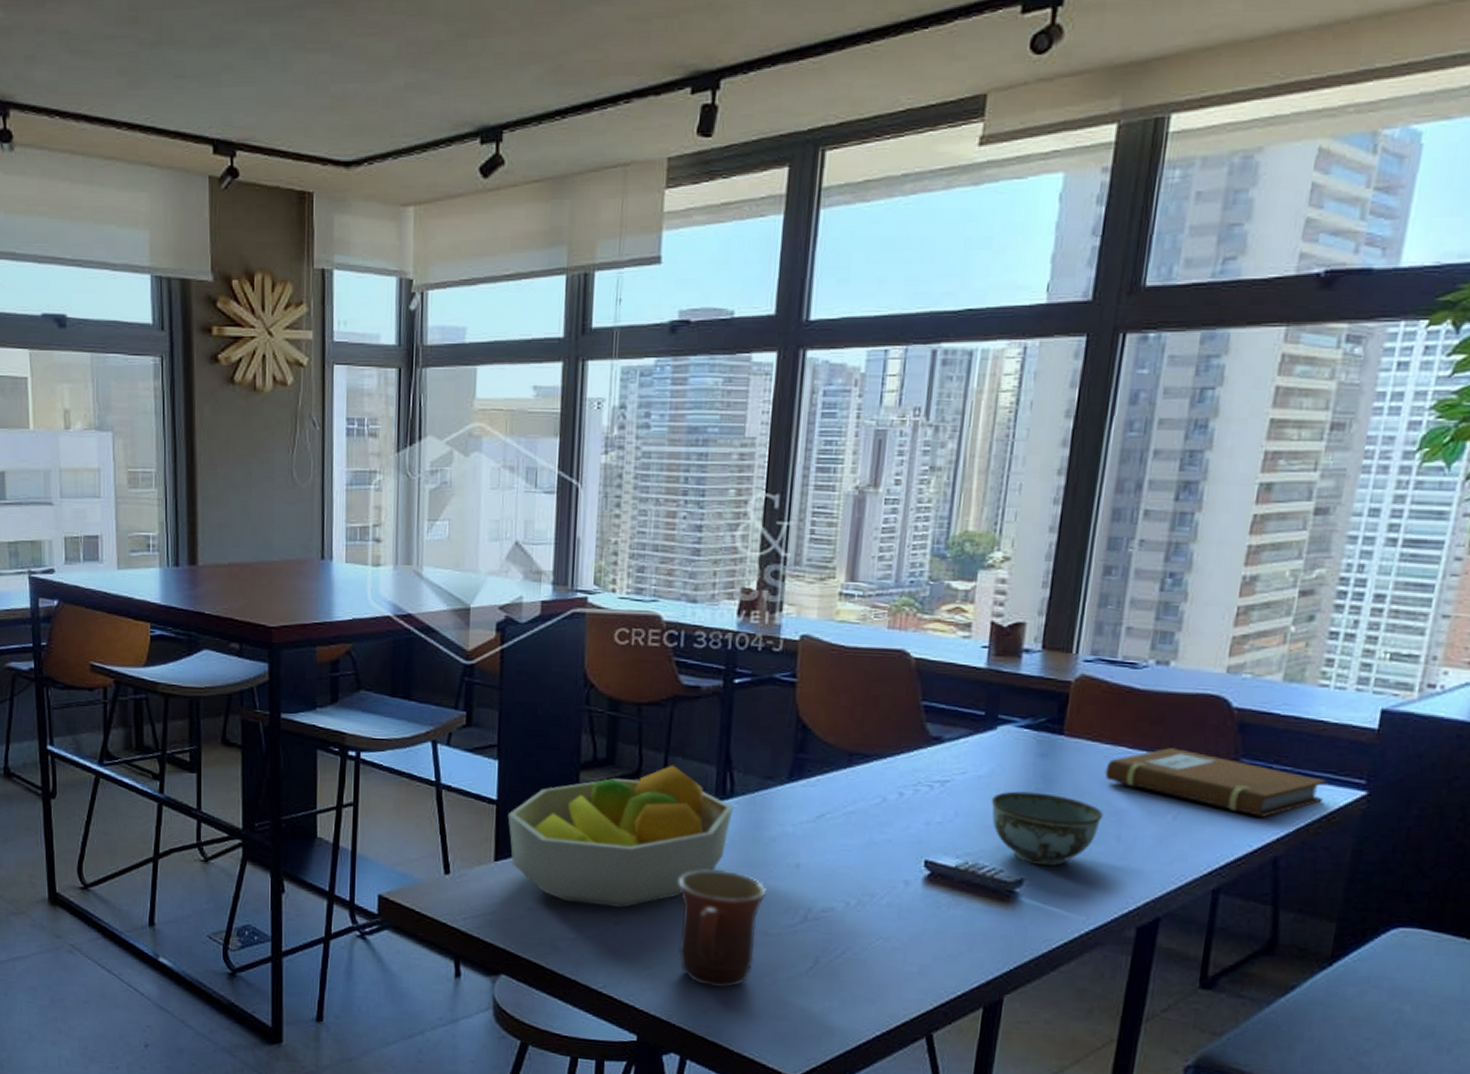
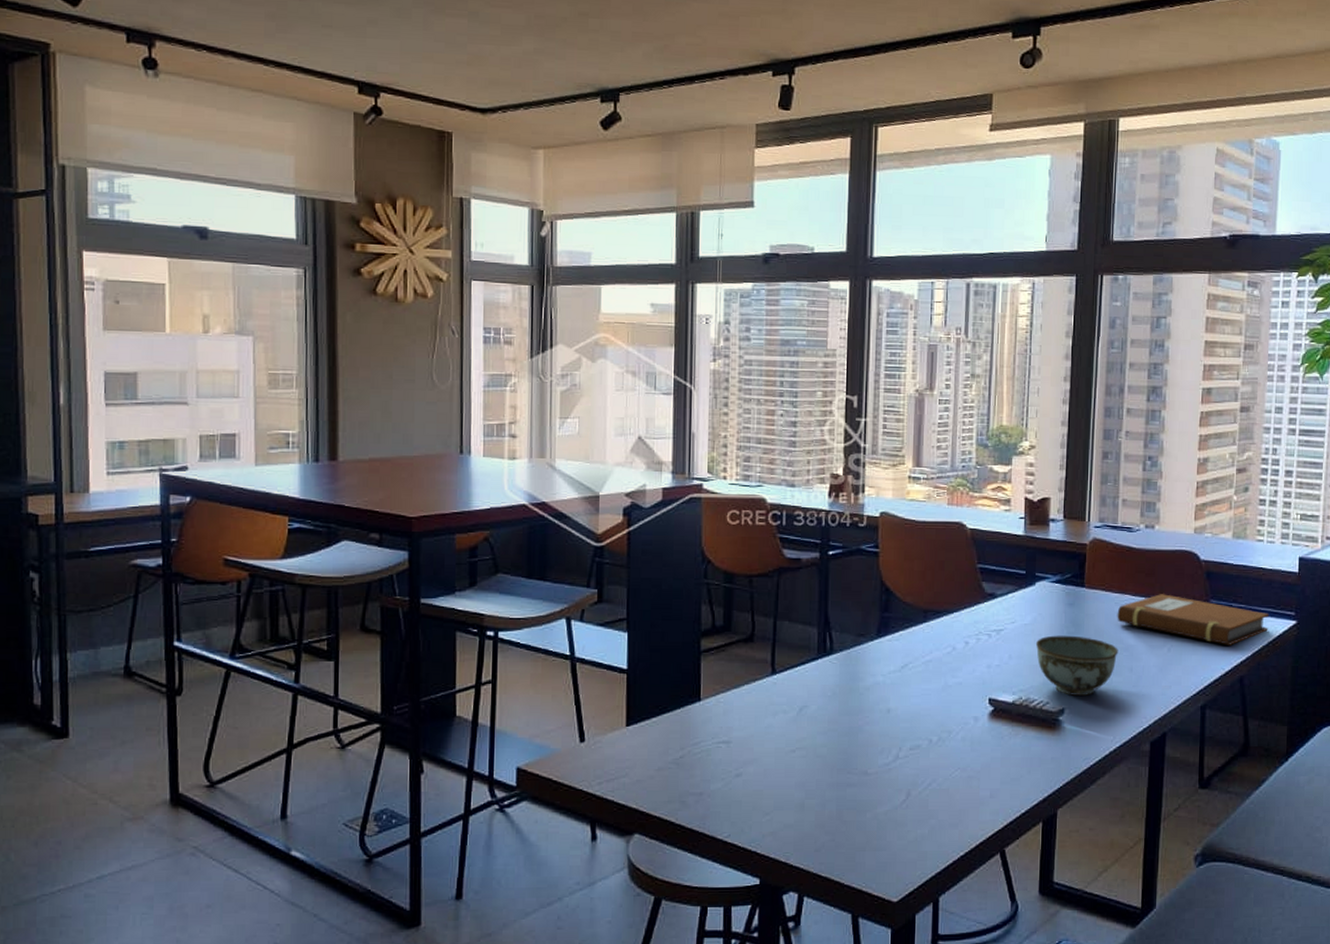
fruit bowl: present [507,764,733,908] -> none [637,628,833,761]
mug: present [678,869,767,989] -> none [789,719,865,827]

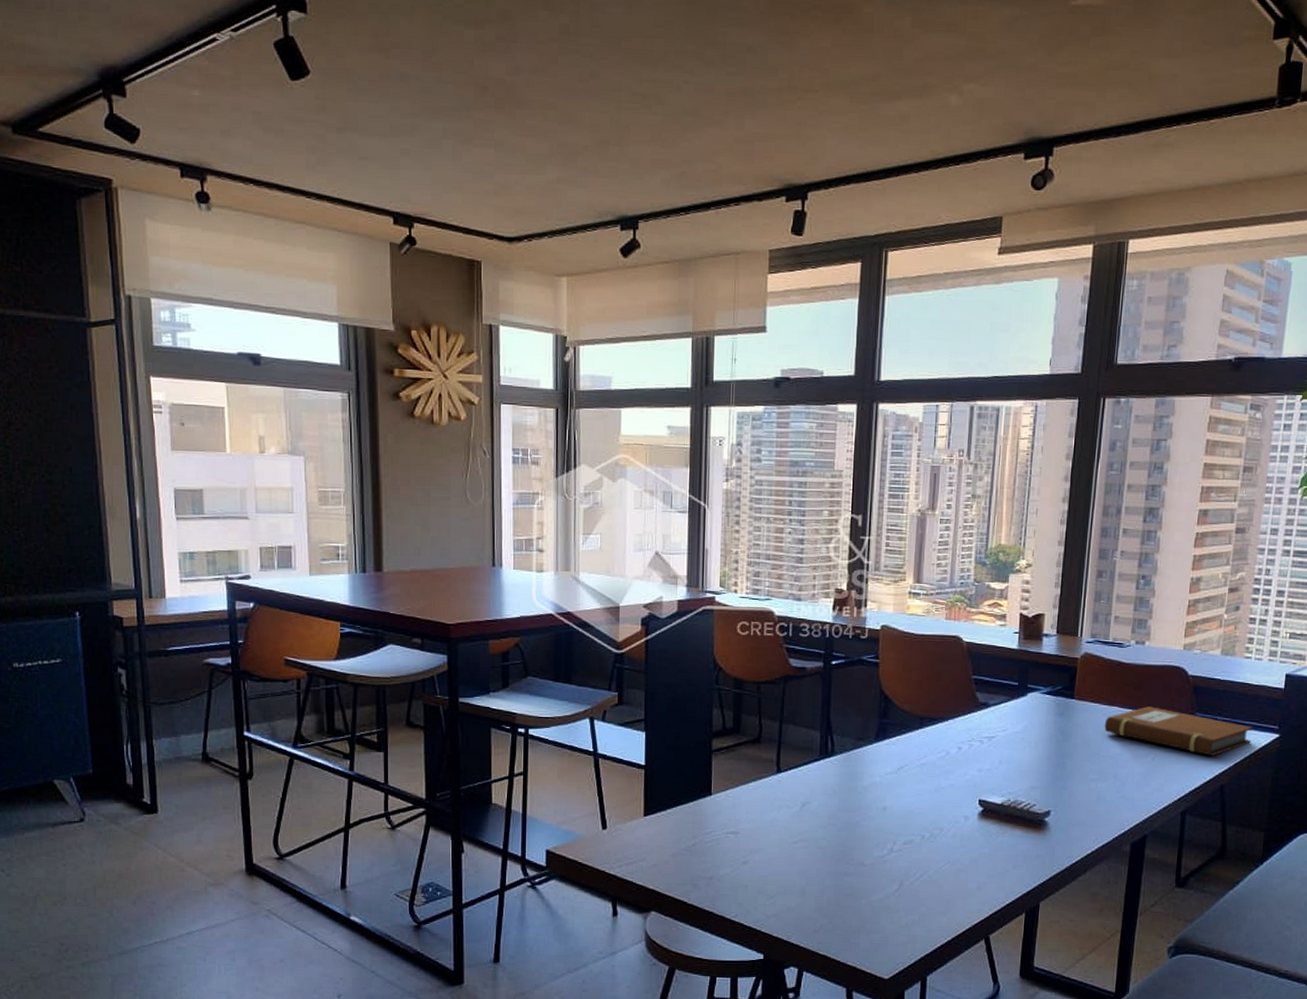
bowl: present [1035,635,1118,696] -> none [1025,743,1104,799]

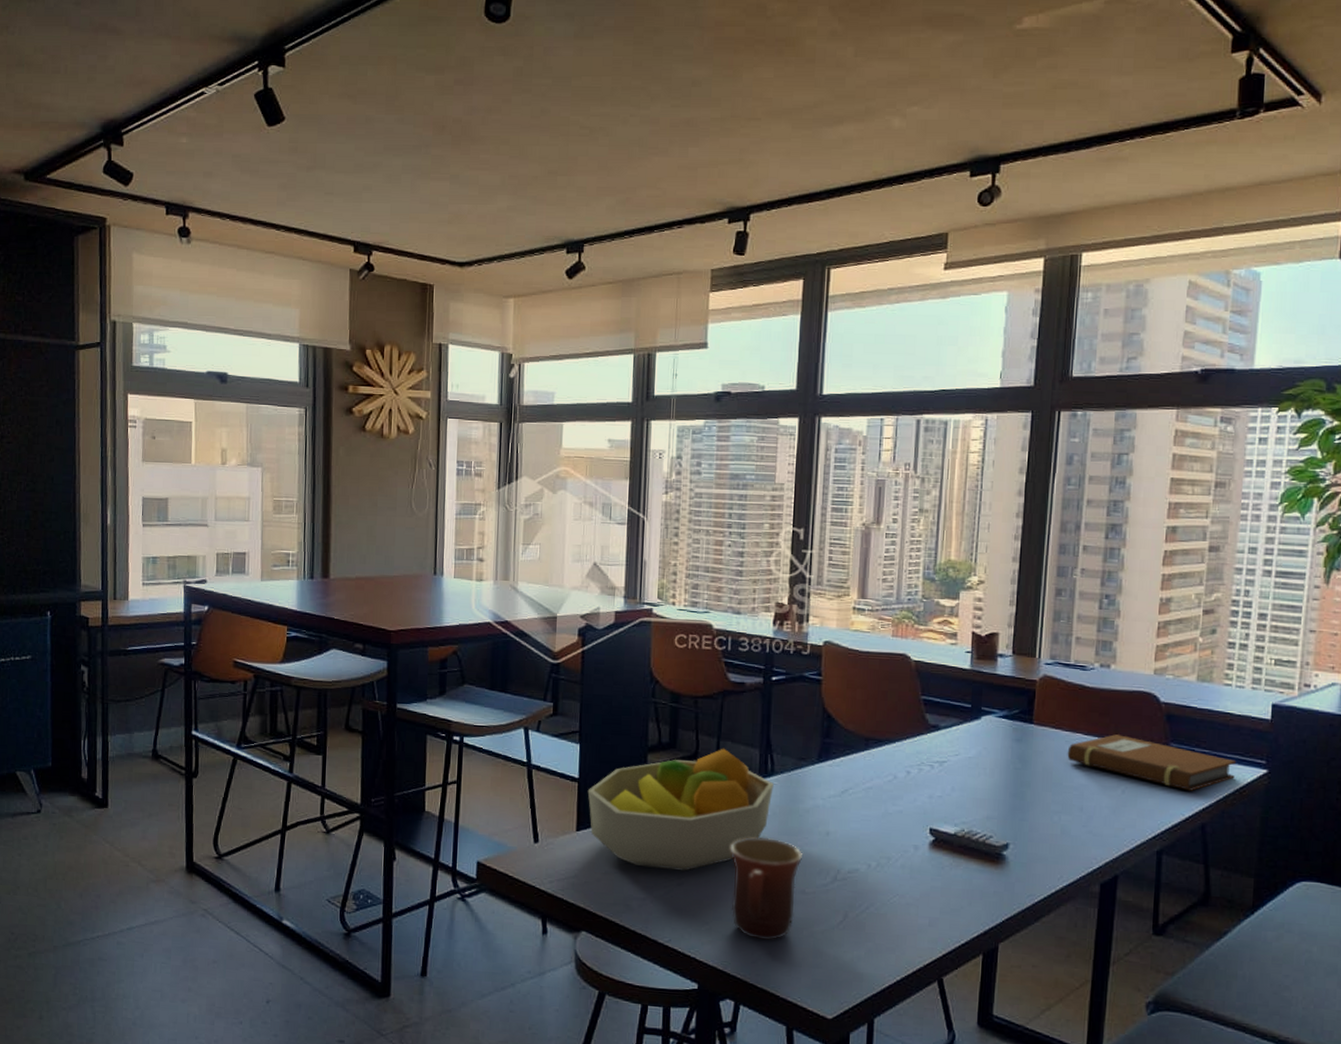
fruit bowl: none [654,731,834,850] -> present [587,748,774,871]
mug: none [792,814,862,911] -> present [730,837,804,941]

